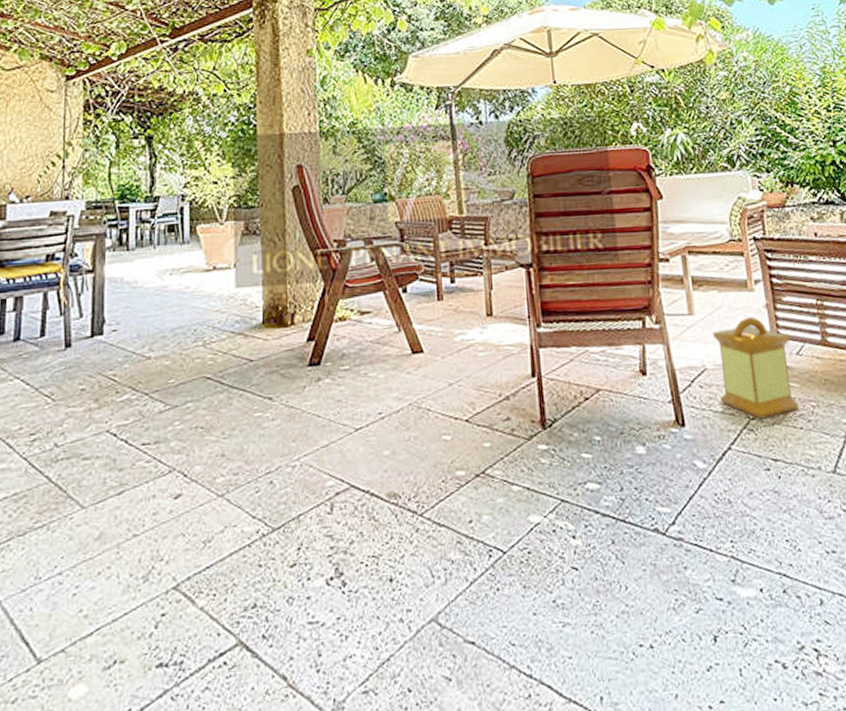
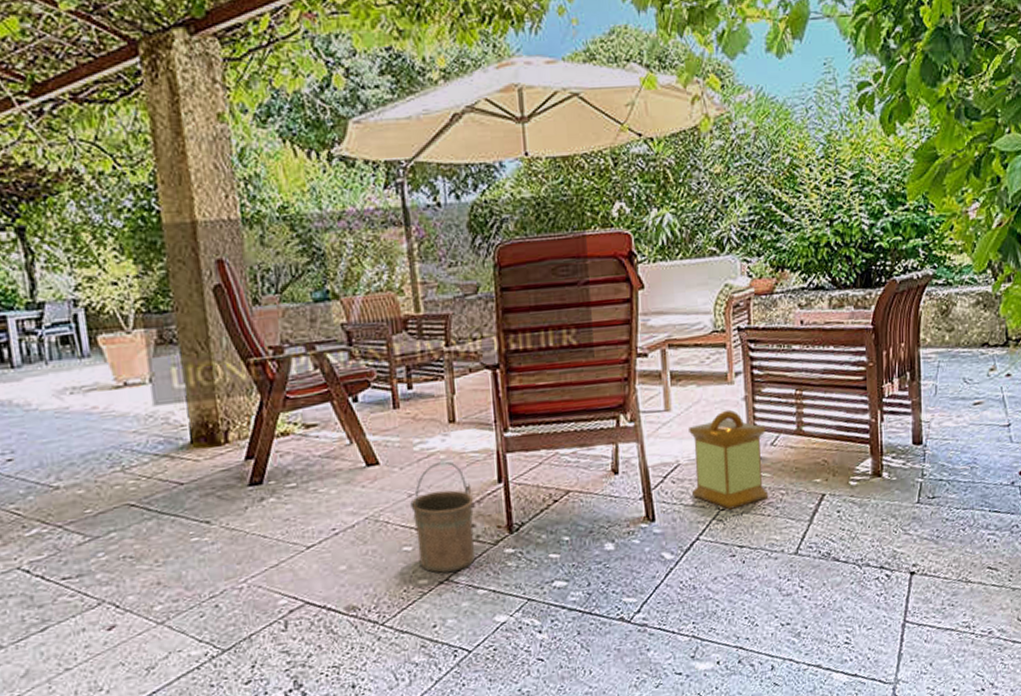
bucket: none [450,352,511,465] -> present [410,461,476,573]

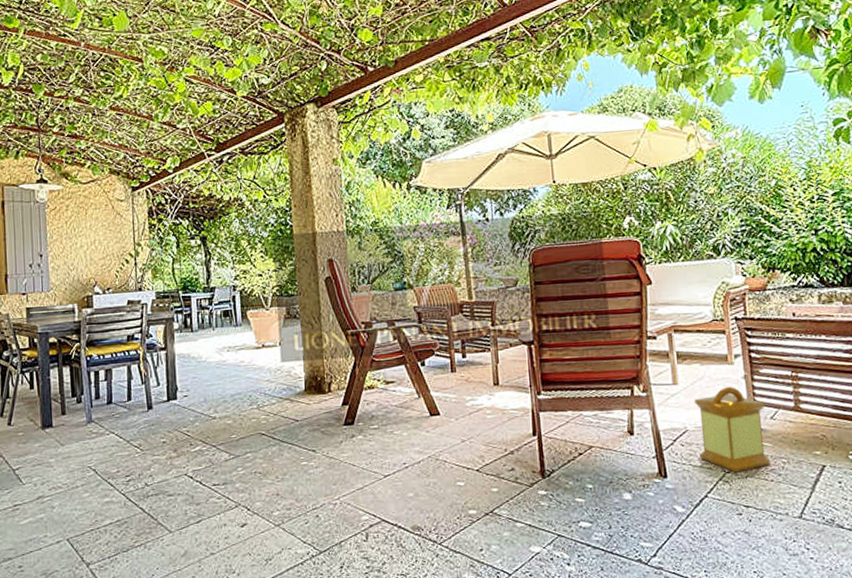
bucket: present [410,461,476,573] -> none [463,415,515,506]

